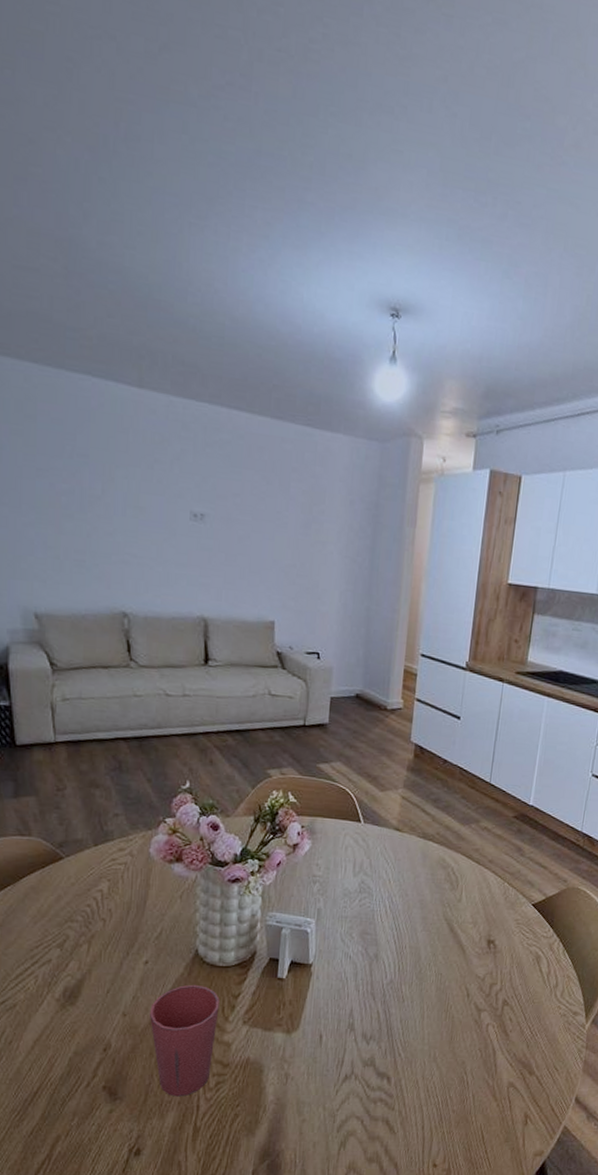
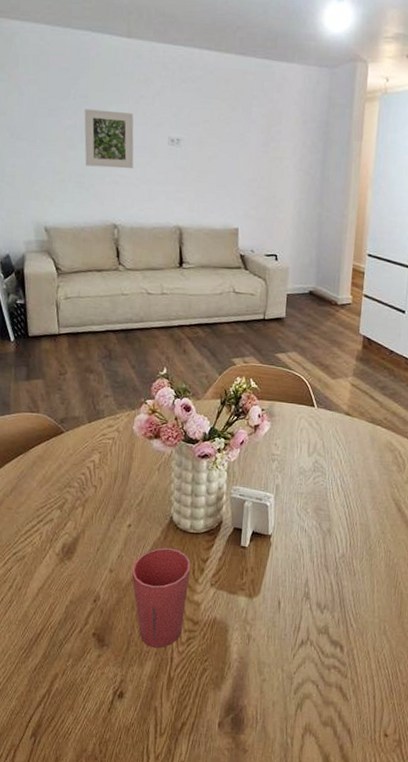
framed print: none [83,471,148,547] -> present [84,109,134,169]

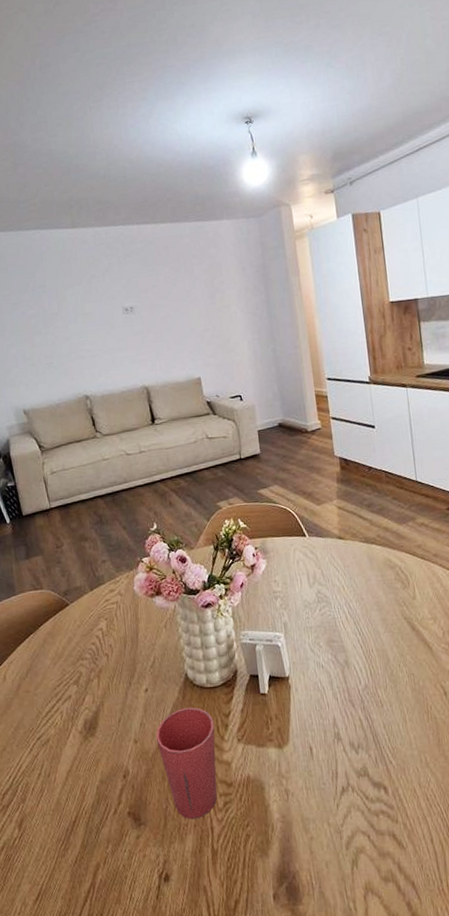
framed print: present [84,109,134,169] -> none [44,293,95,348]

